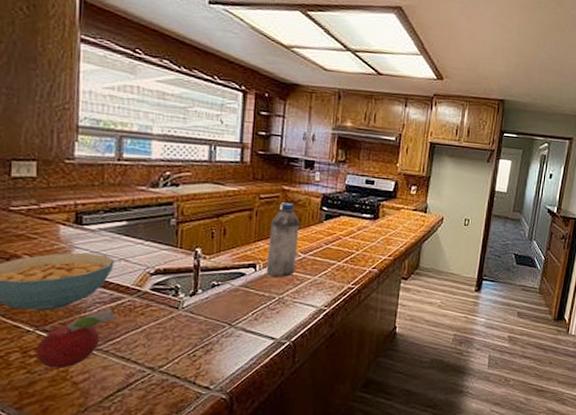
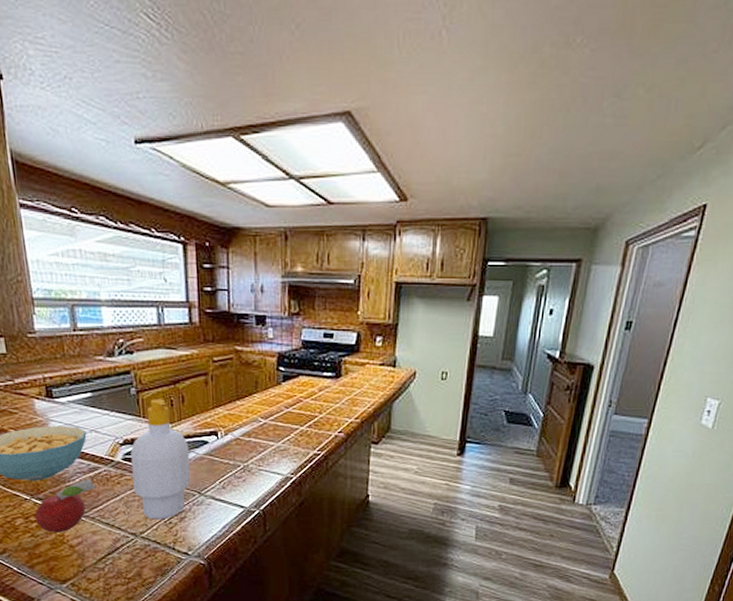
soap bottle: none [159,230,225,353] -> present [130,399,191,520]
water bottle: present [266,202,300,278] -> none [227,365,258,445]

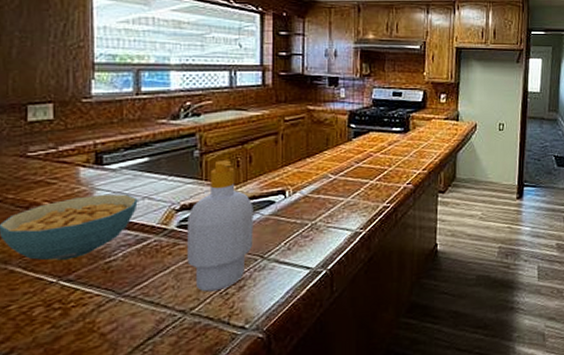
fruit: present [35,478,96,533] -> none [60,251,143,320]

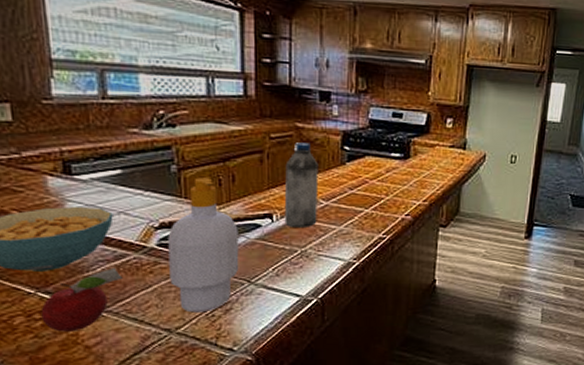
fruit: none [60,251,143,320] -> present [41,267,123,332]
water bottle: none [296,123,328,203] -> present [284,142,319,229]

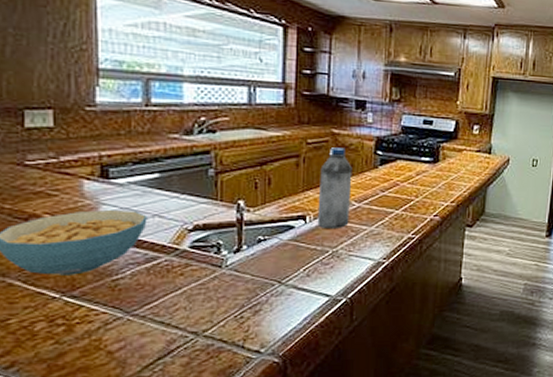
fruit: present [41,267,123,332] -> none [64,270,152,337]
soap bottle: present [168,177,239,313] -> none [200,181,272,315]

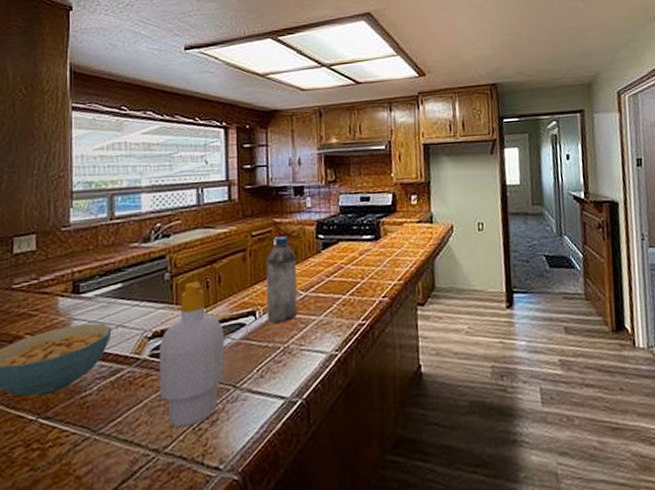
soap bottle: none [200,181,272,315] -> present [159,281,225,428]

